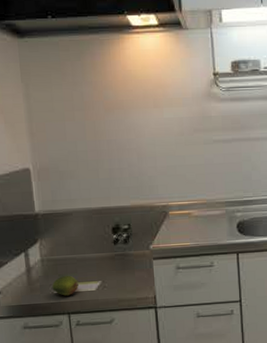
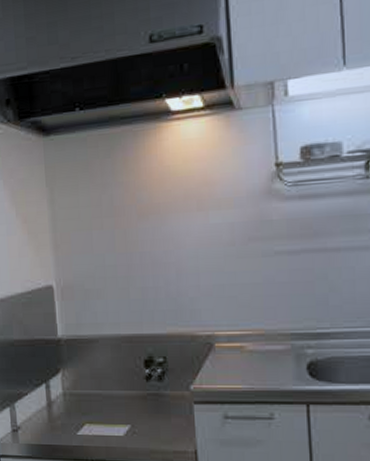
fruit: present [52,275,79,296] -> none [74,414,104,439]

